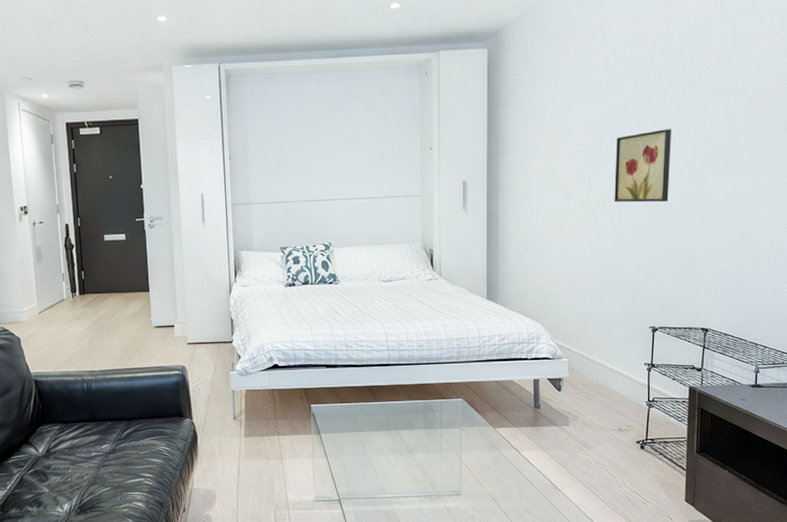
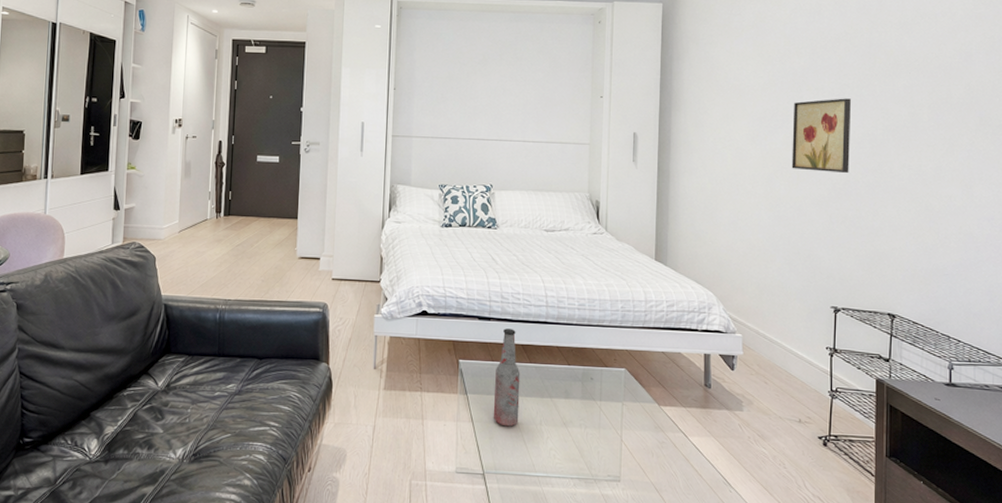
bottle: none [344,373,368,458] -> present [493,328,521,427]

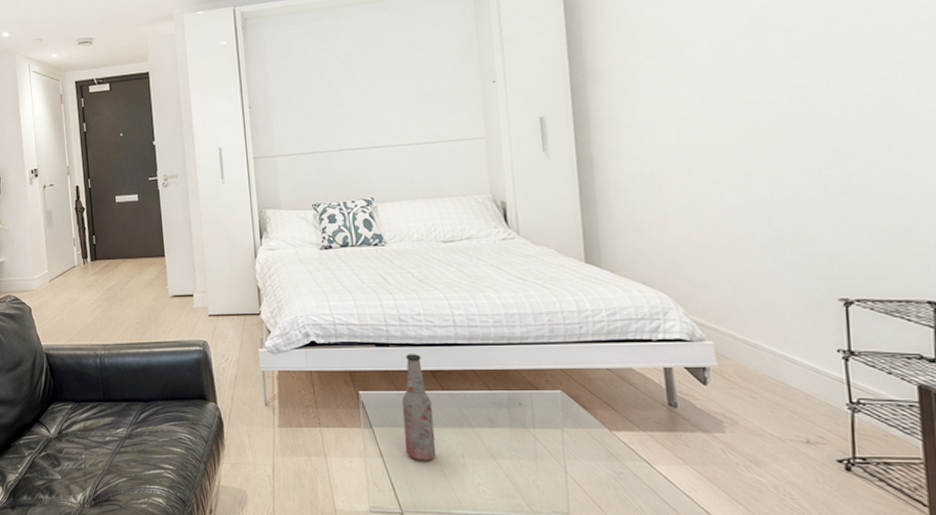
wall art: present [791,98,851,173] -> none [757,34,849,134]

